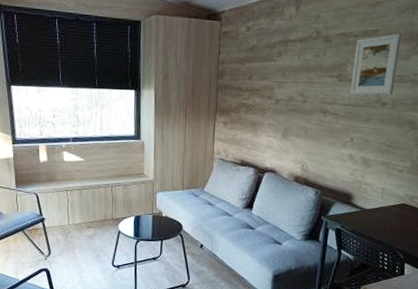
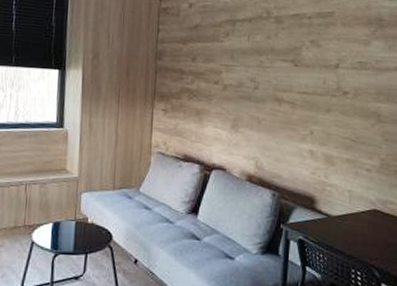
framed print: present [349,33,402,95] -> none [306,17,359,83]

